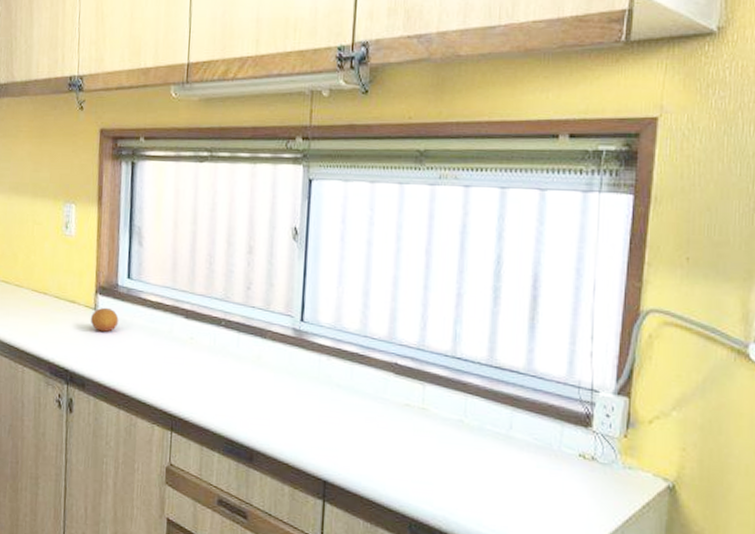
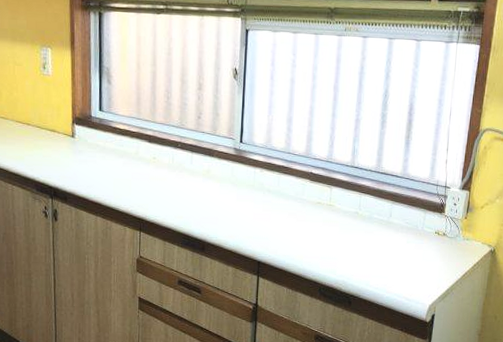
fruit: present [90,307,119,332] -> none [69,135,93,155]

